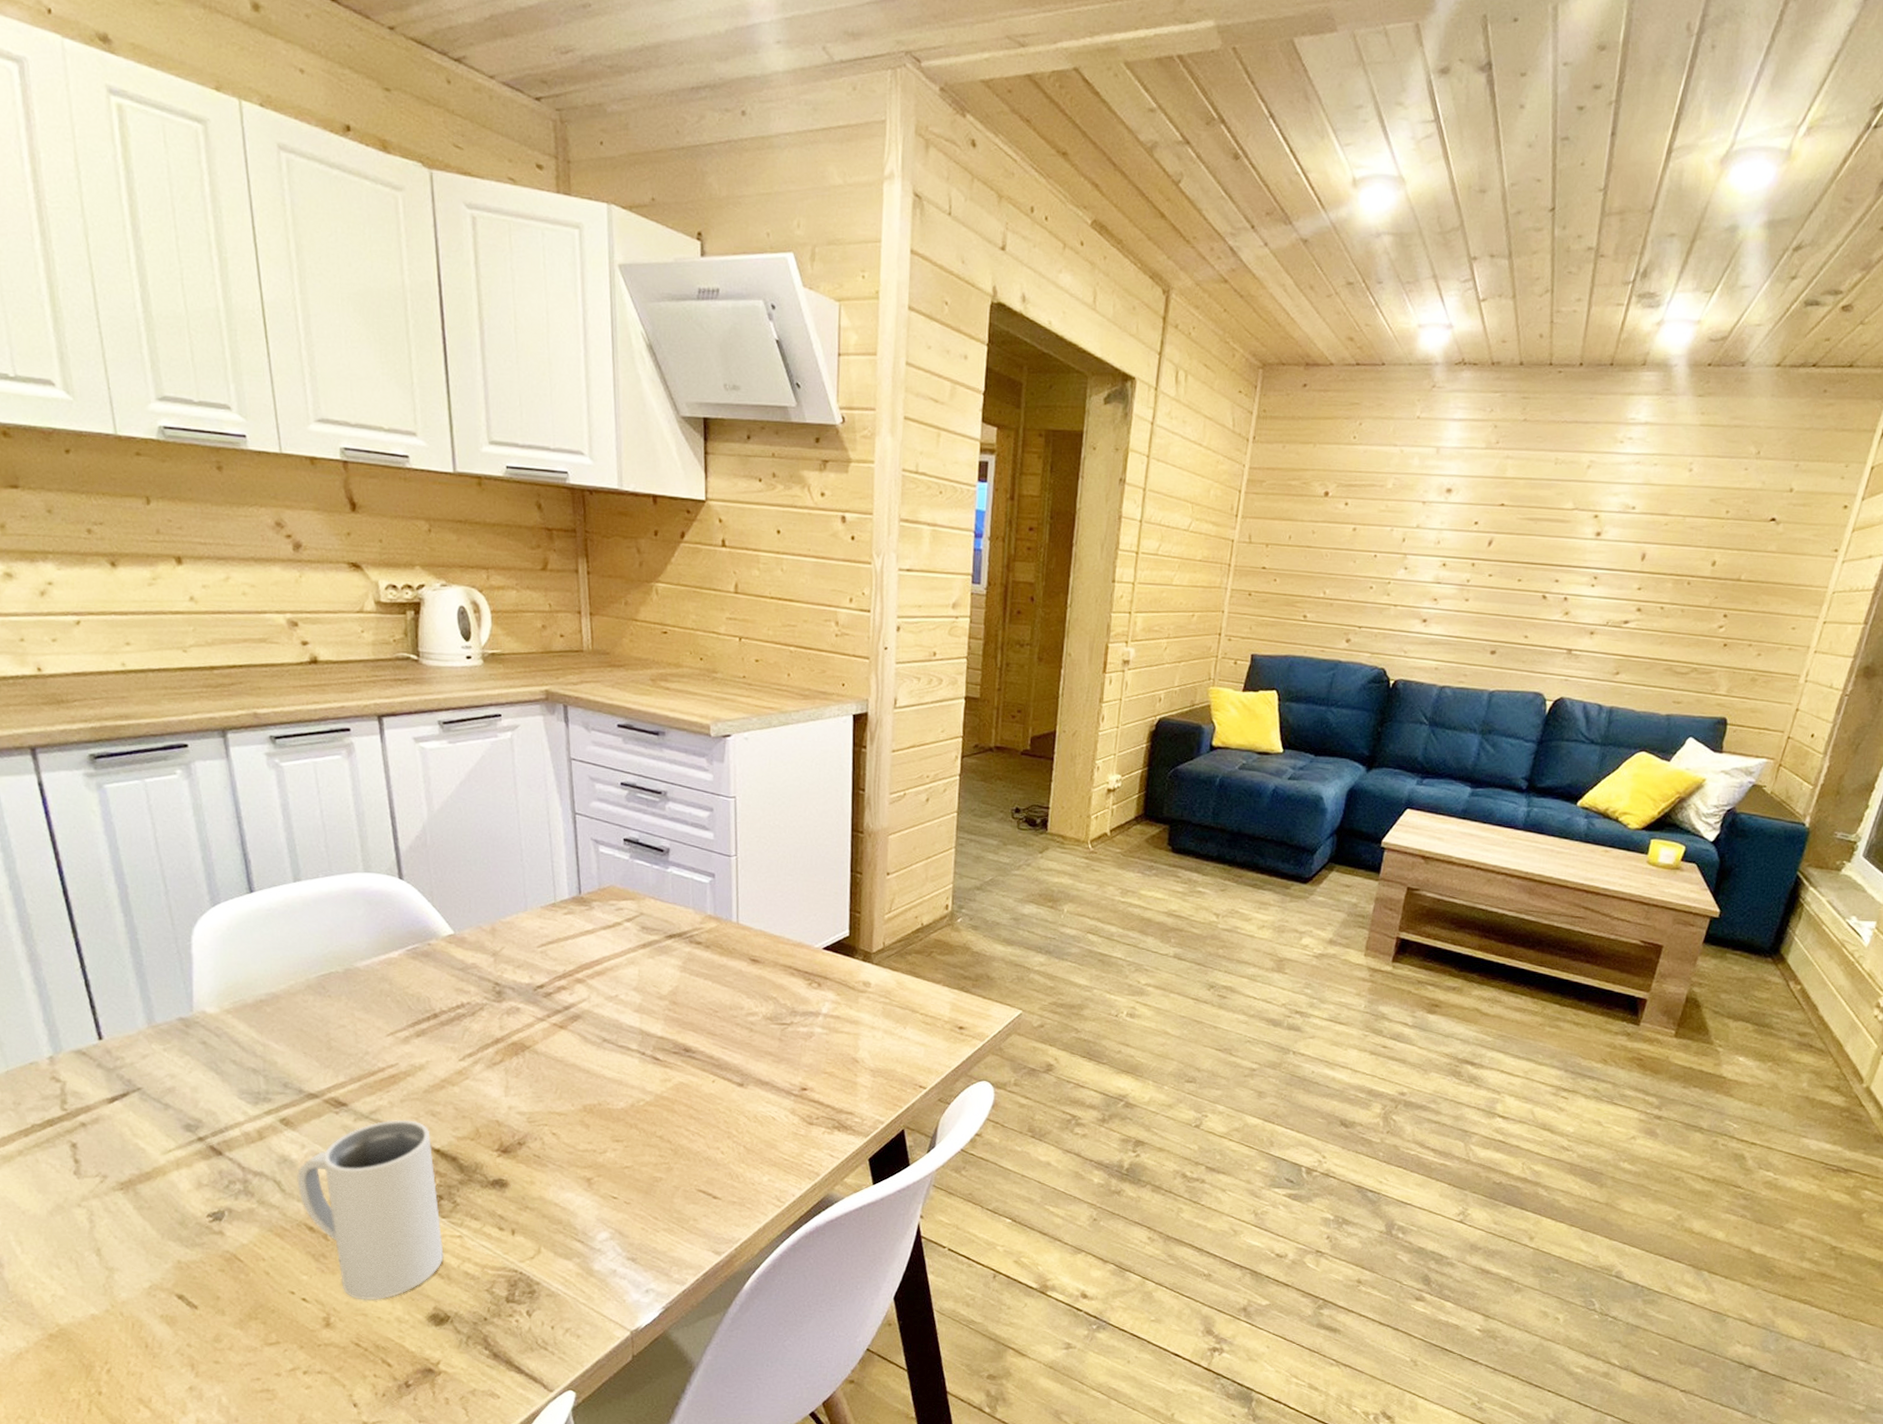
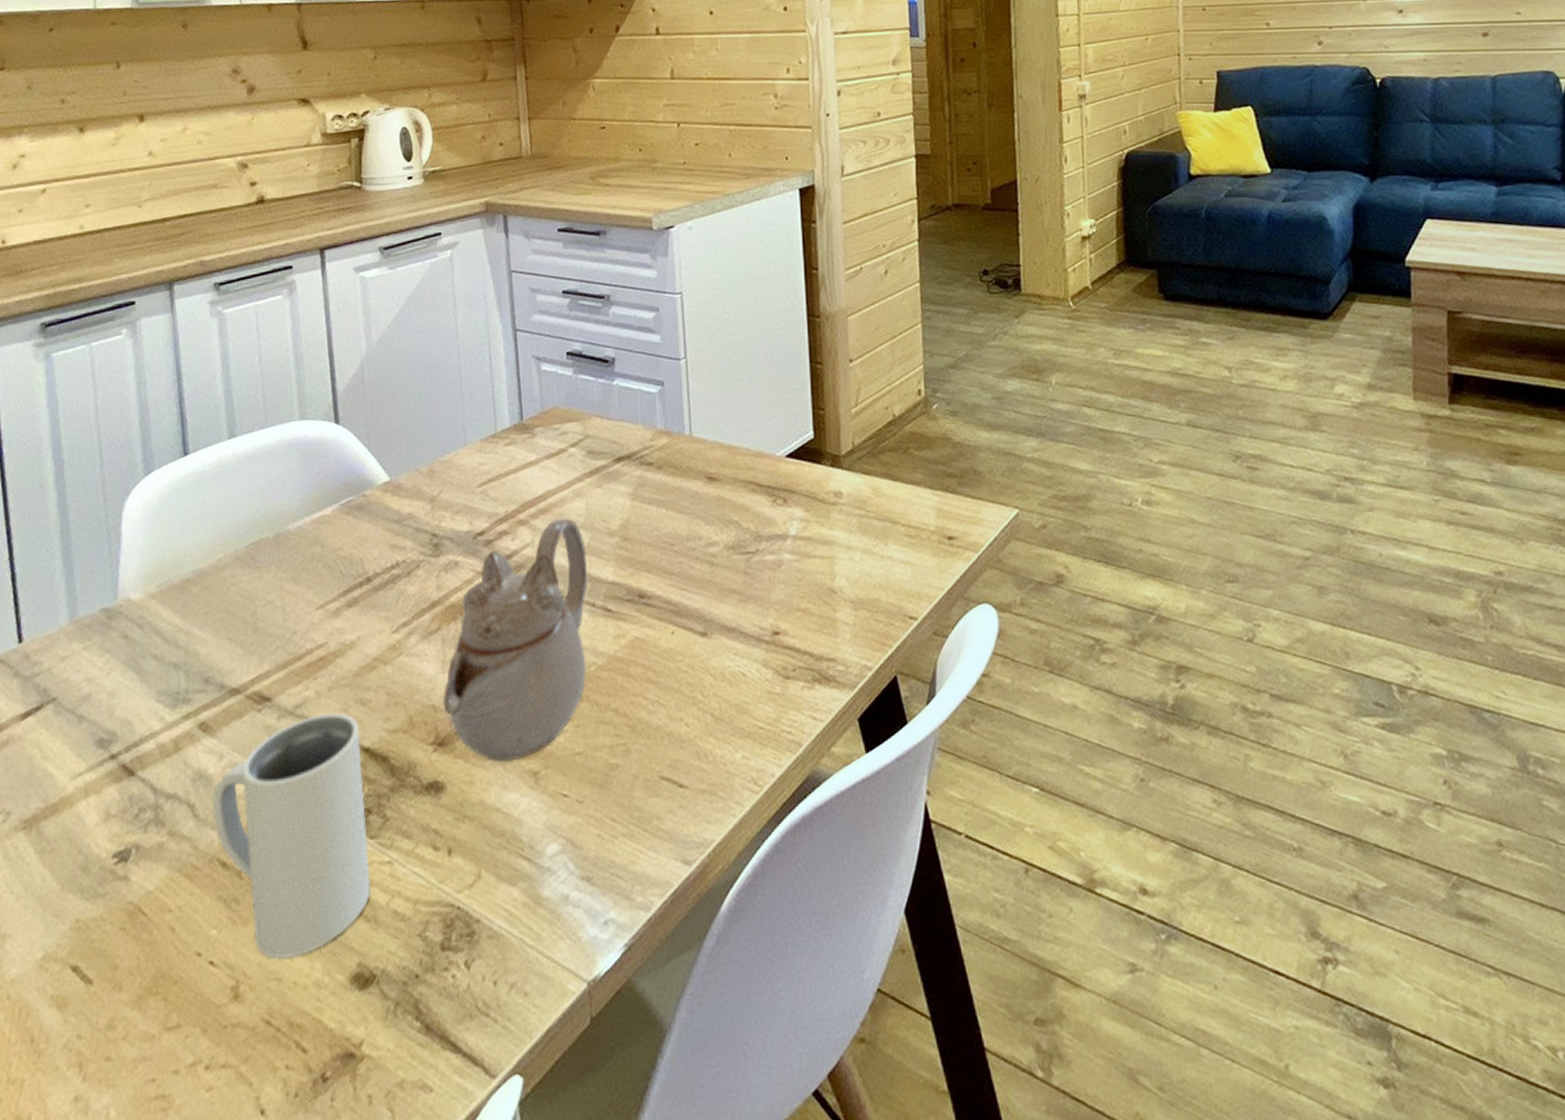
teapot: none [505,980,640,1170] -> present [442,518,588,762]

